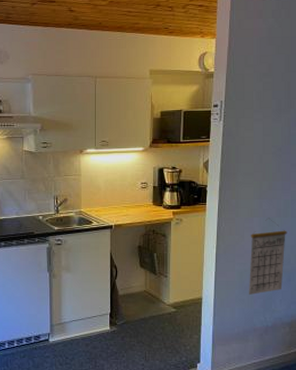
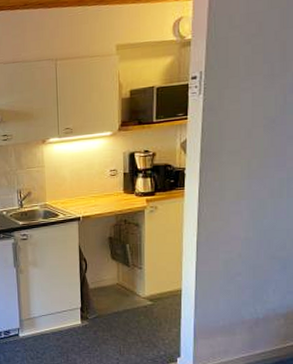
calendar: present [249,218,287,296] -> none [236,199,282,286]

